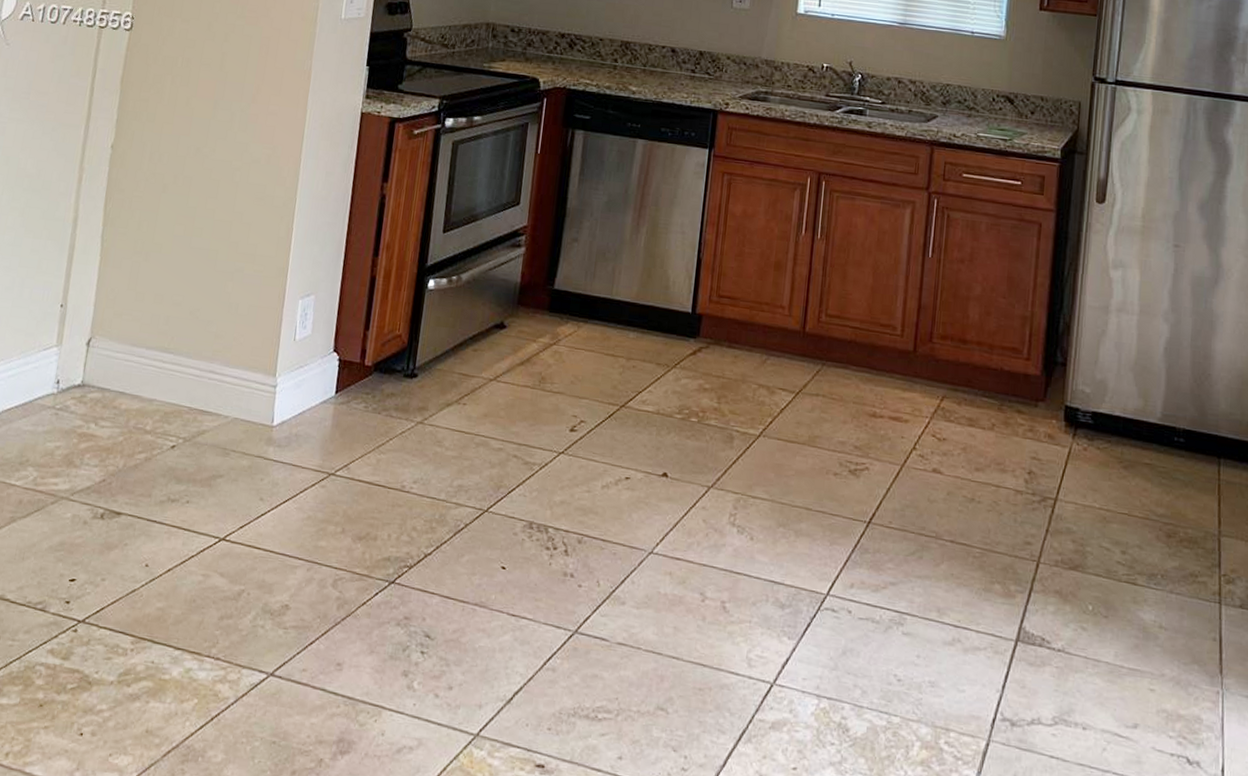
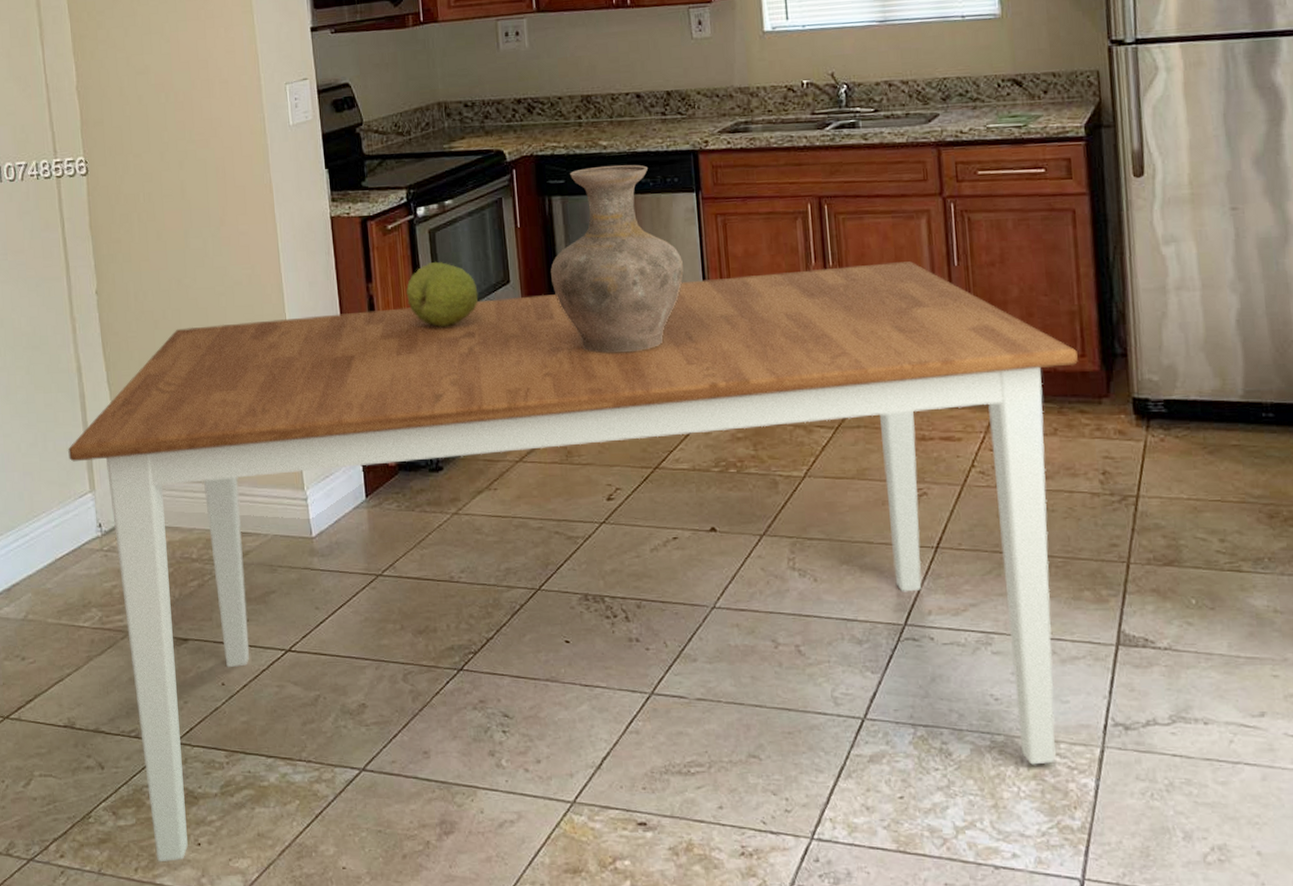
dining table: none [32,196,1023,751] -> present [68,261,1078,862]
fruit: none [417,172,488,238] -> present [405,261,478,328]
vase: none [559,108,685,291] -> present [551,164,684,354]

